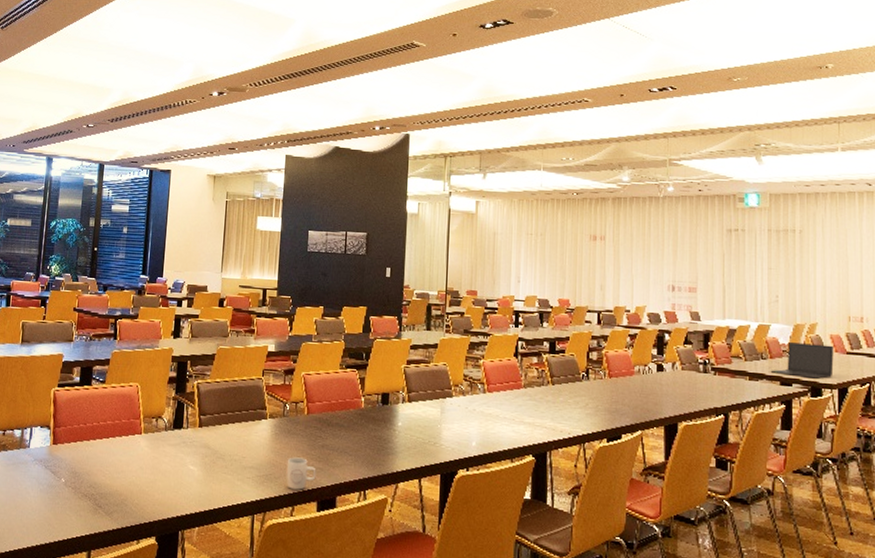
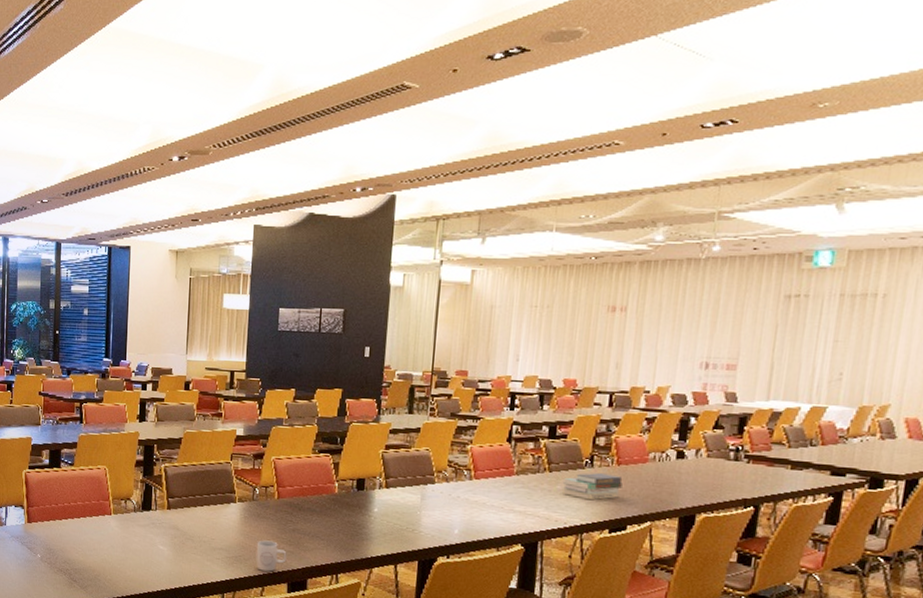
books: none [564,385,615,411] -> present [562,473,623,501]
laptop: present [771,342,834,379] -> none [820,427,908,469]

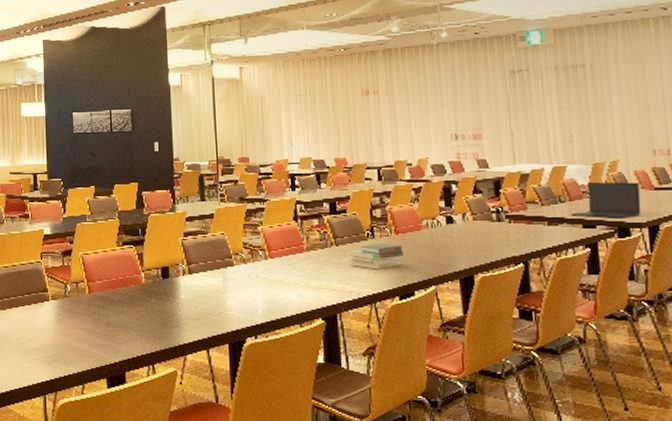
mug: present [255,540,287,572] -> none [73,336,103,368]
laptop: none [820,427,908,469] -> present [571,182,642,218]

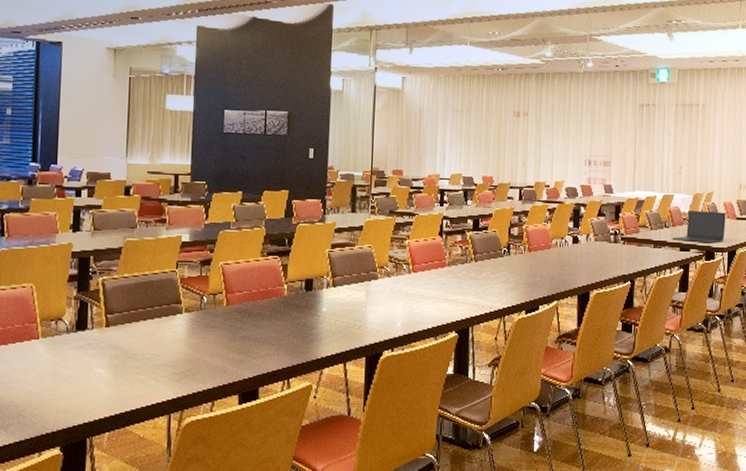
books: present [349,243,404,270] -> none [486,260,534,285]

